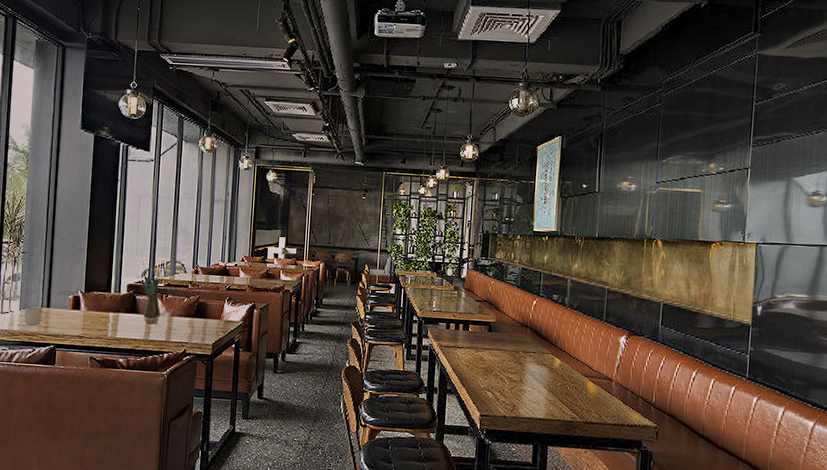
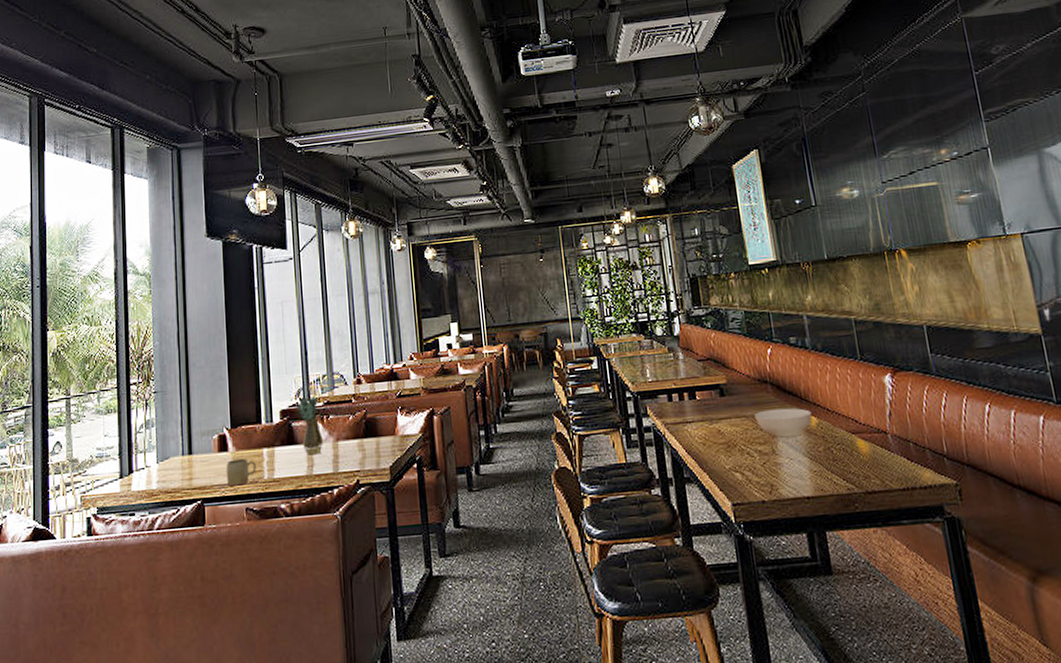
mug: present [24,306,47,326] -> none [163,455,190,481]
mug: none [76,317,102,339] -> present [225,458,256,486]
bowl: none [512,347,558,372] -> present [754,408,812,438]

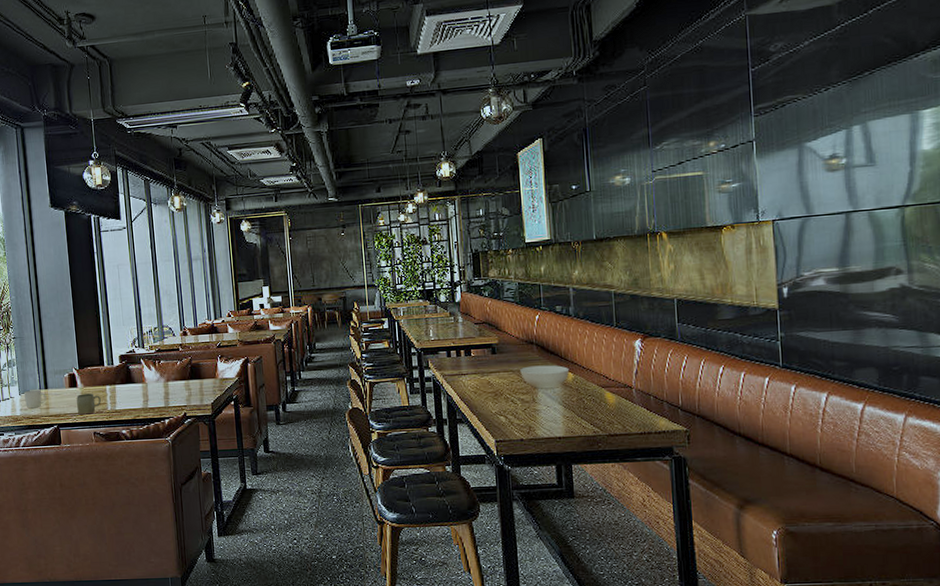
mug: none [163,455,190,481] -> present [24,389,46,409]
vase: present [297,394,324,456] -> none [133,343,157,392]

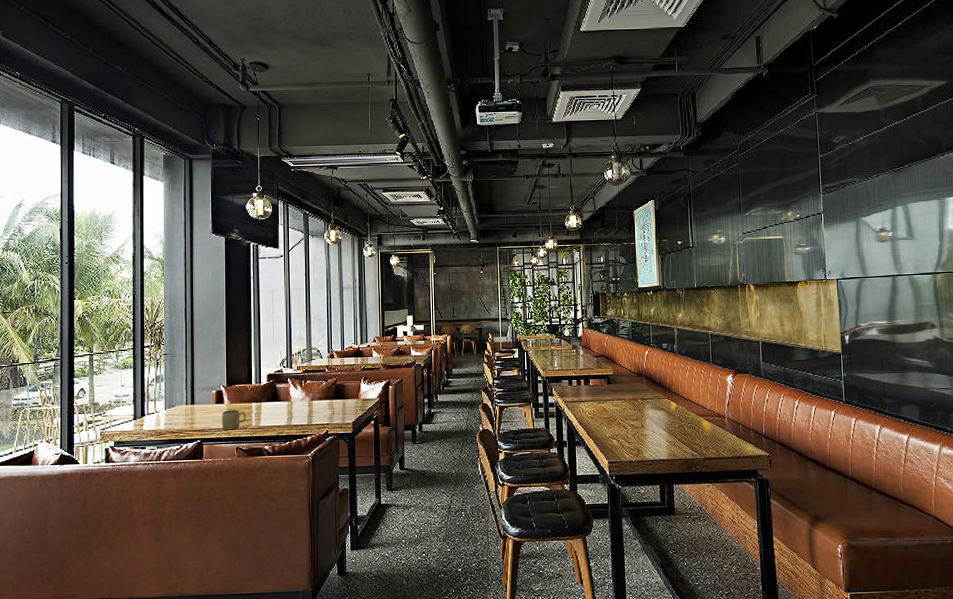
mug: present [24,389,46,409] -> none [170,405,192,423]
bowl: present [520,365,570,389] -> none [631,395,673,416]

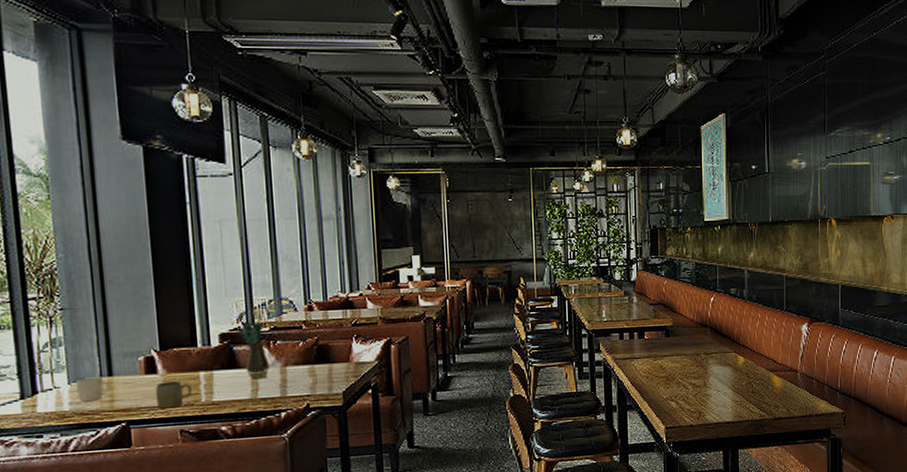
mug: none [170,405,192,423] -> present [76,377,110,402]
vase: none [281,363,302,410] -> present [239,319,271,380]

